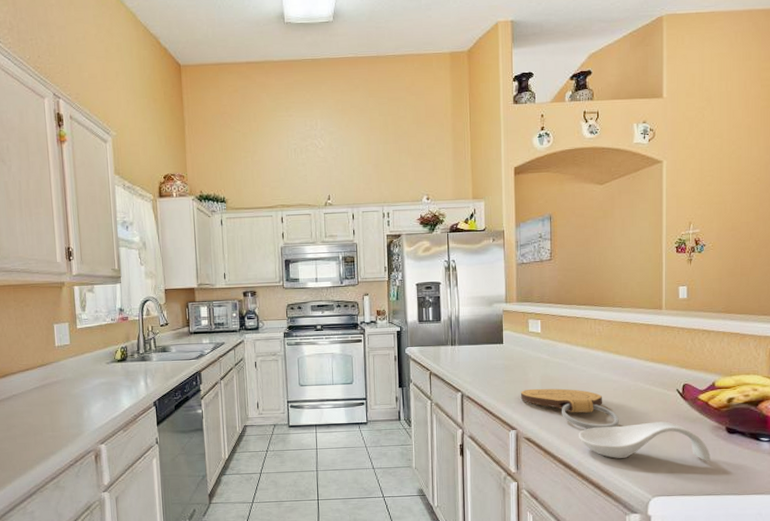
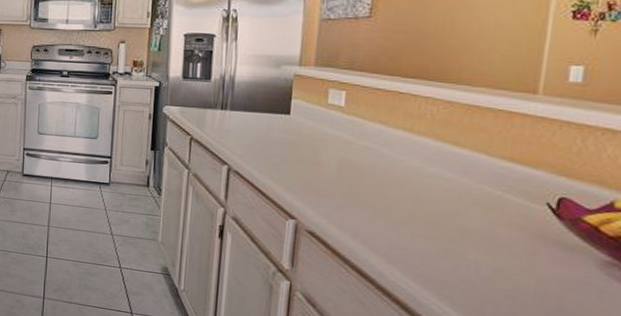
cutting board: present [520,388,619,429] -> none [306,173,448,239]
spoon rest: present [578,421,711,461] -> none [383,233,593,306]

